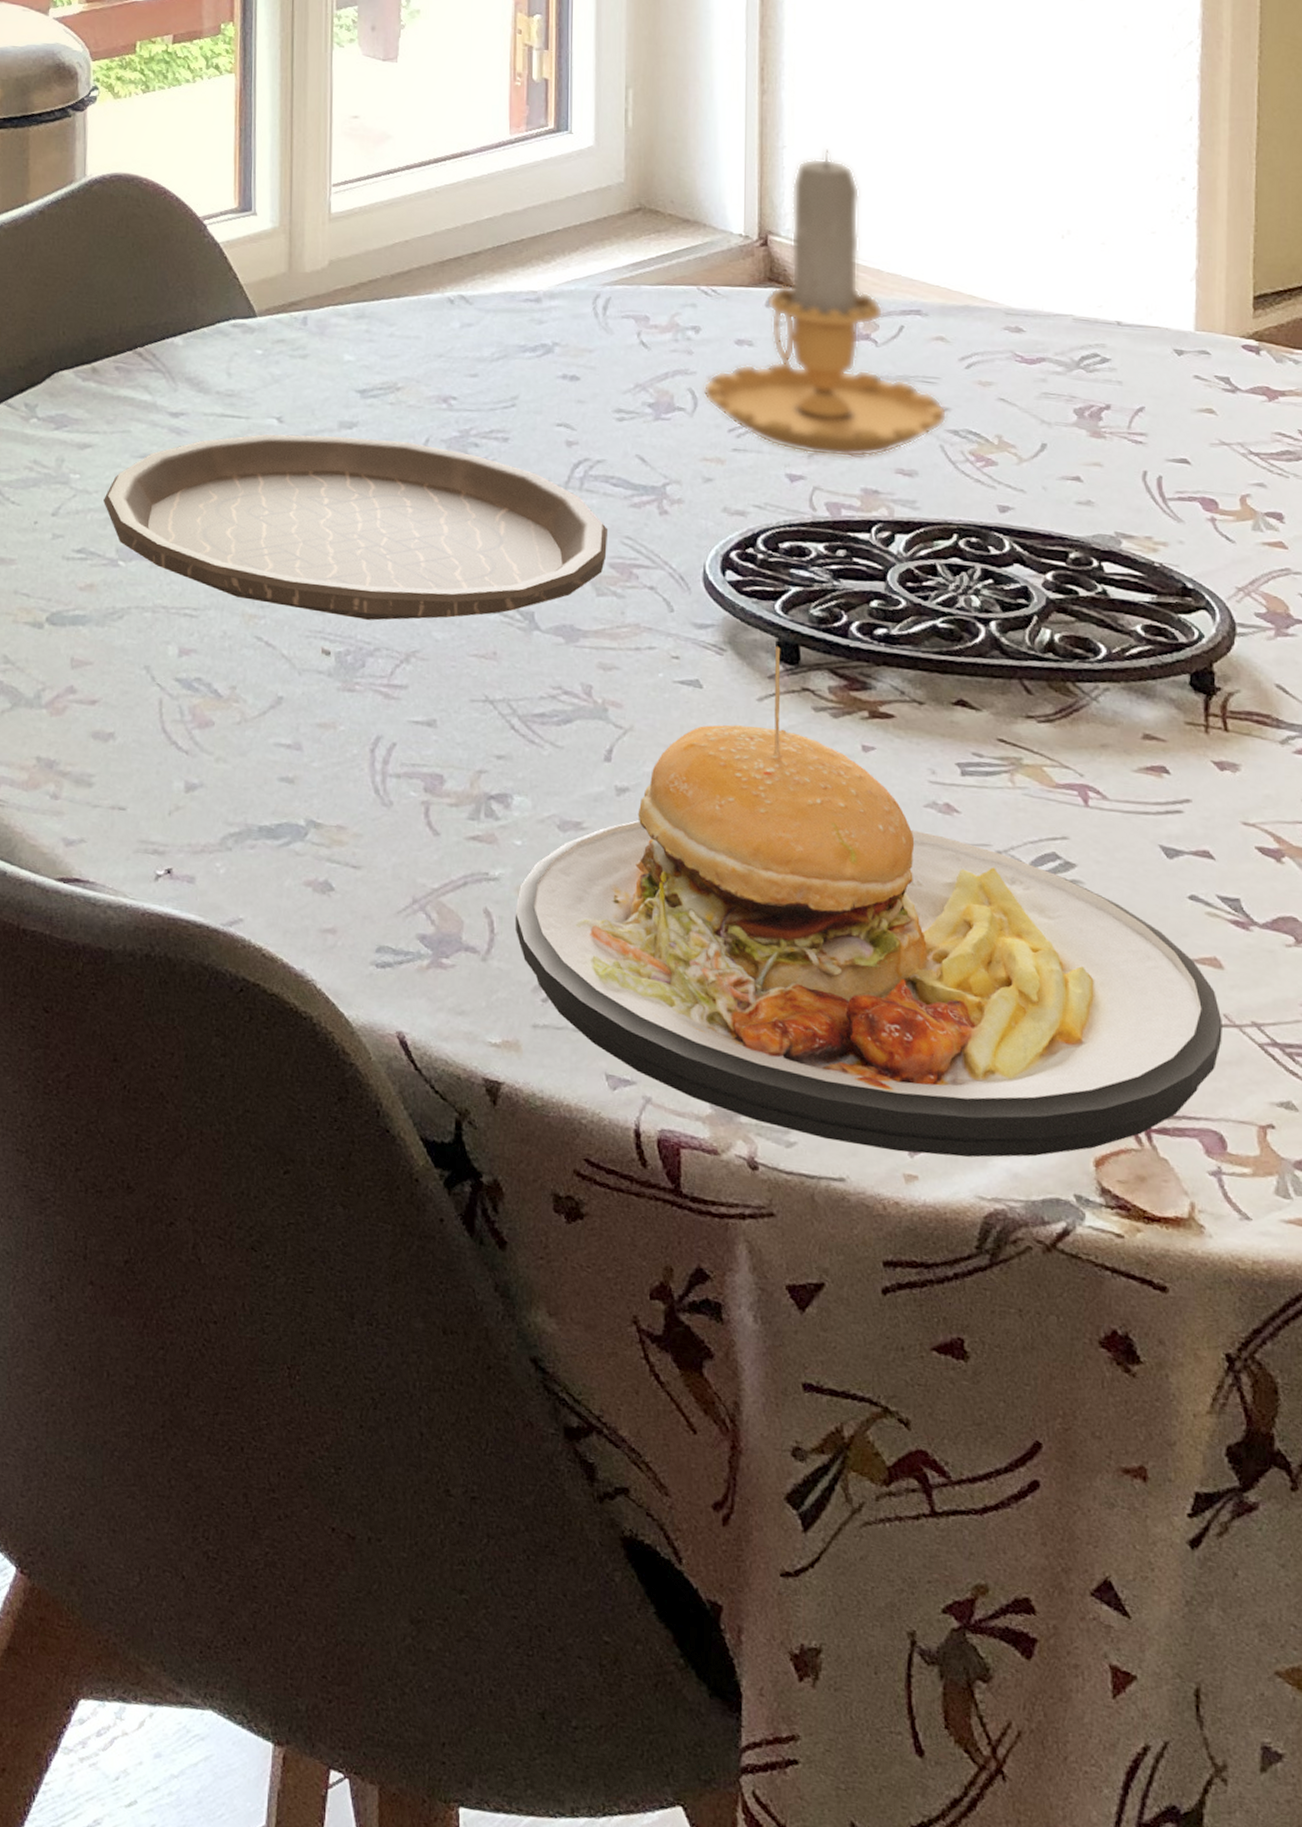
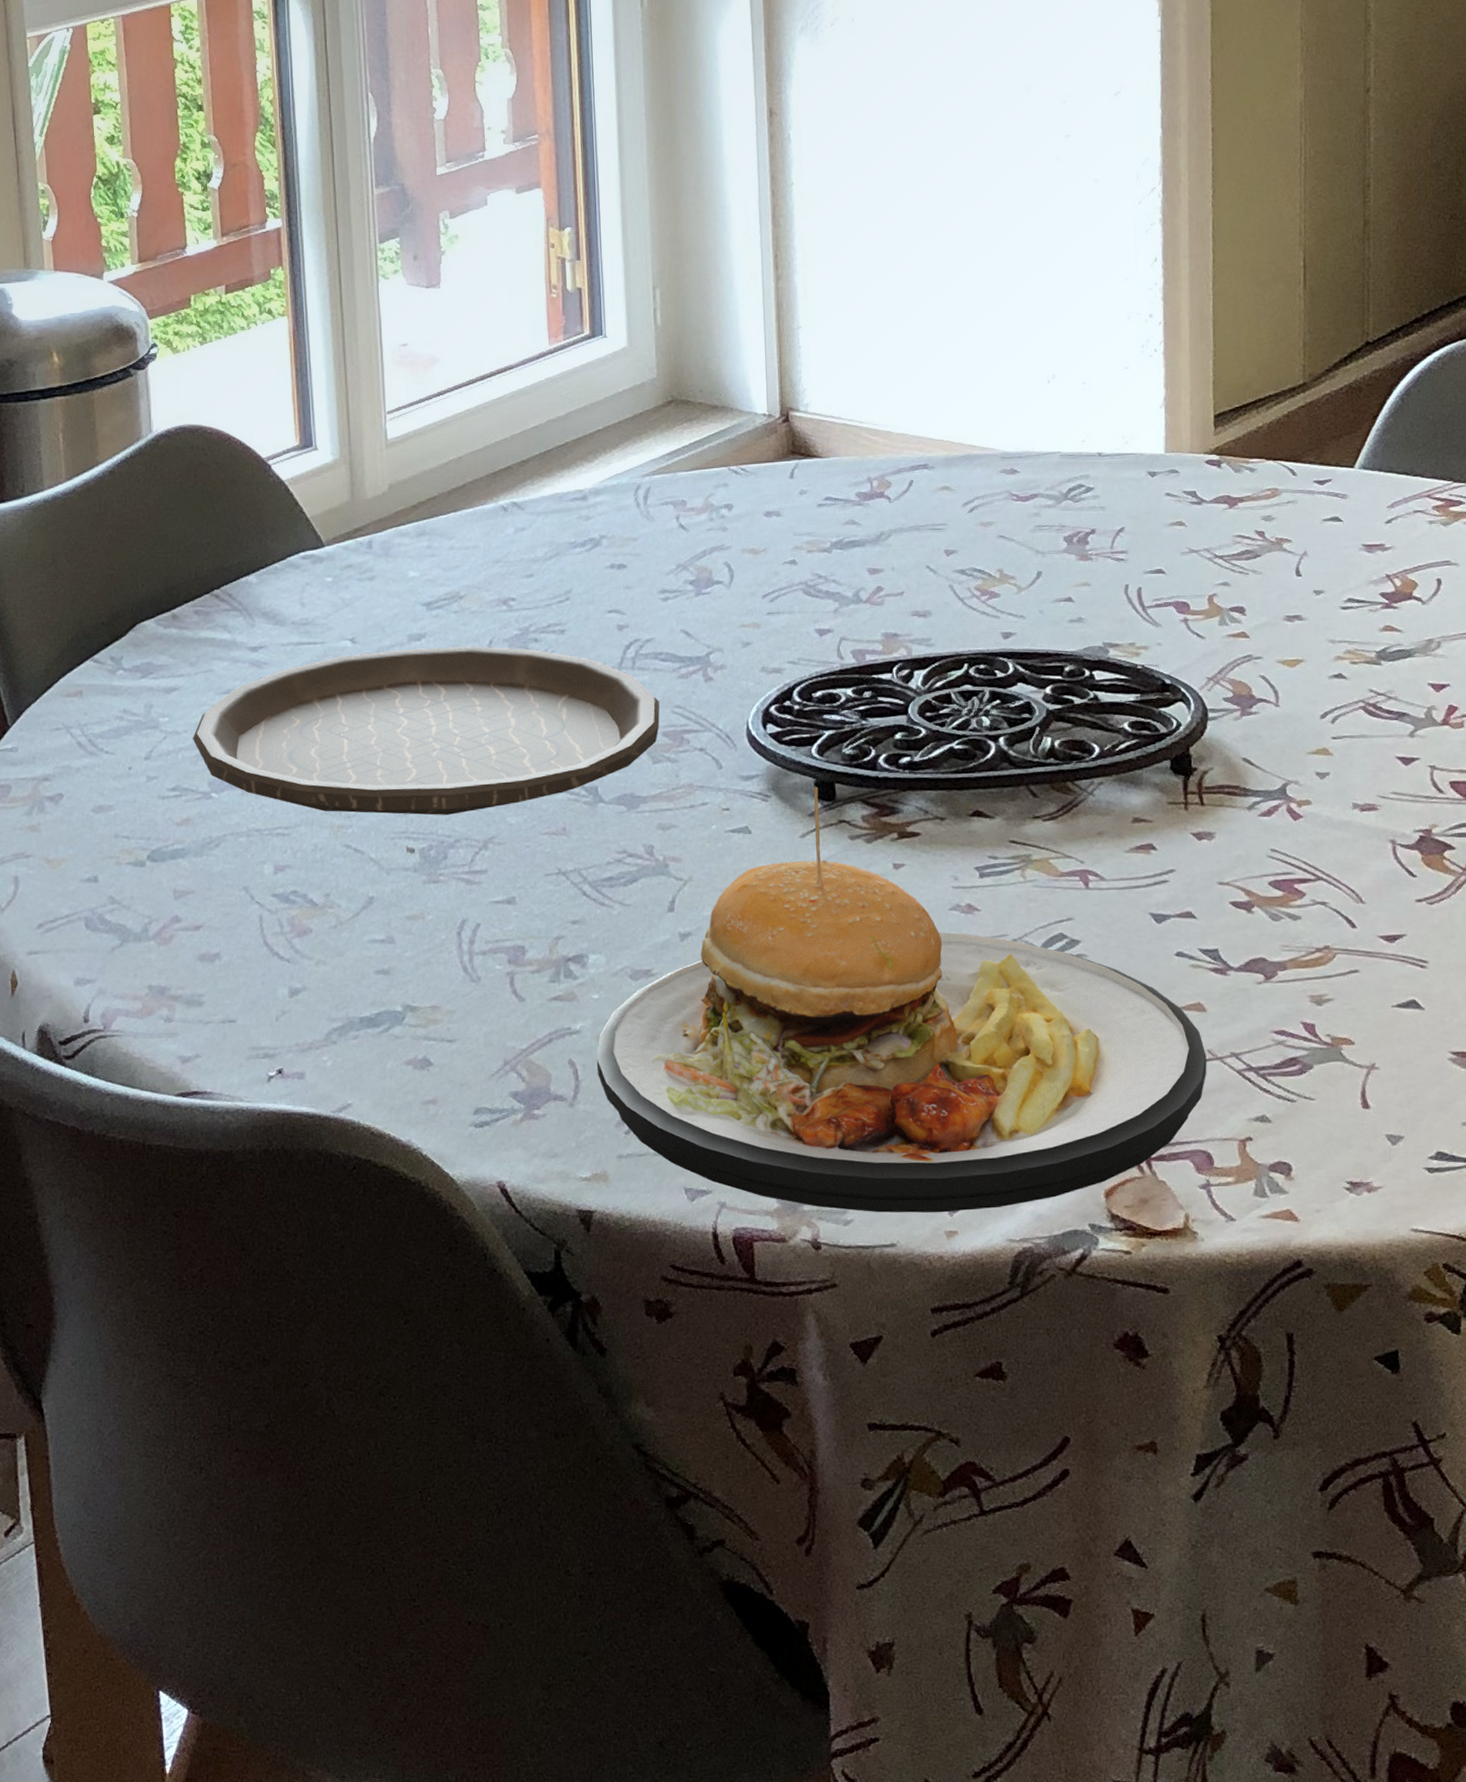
candle: present [703,149,948,458] -> none [738,325,955,609]

